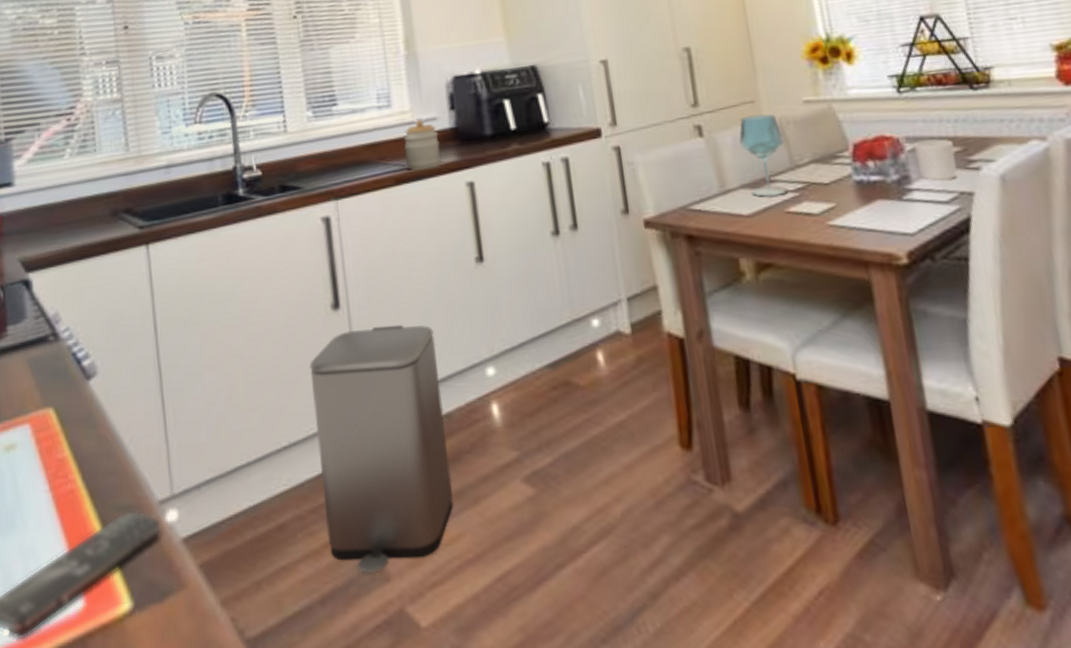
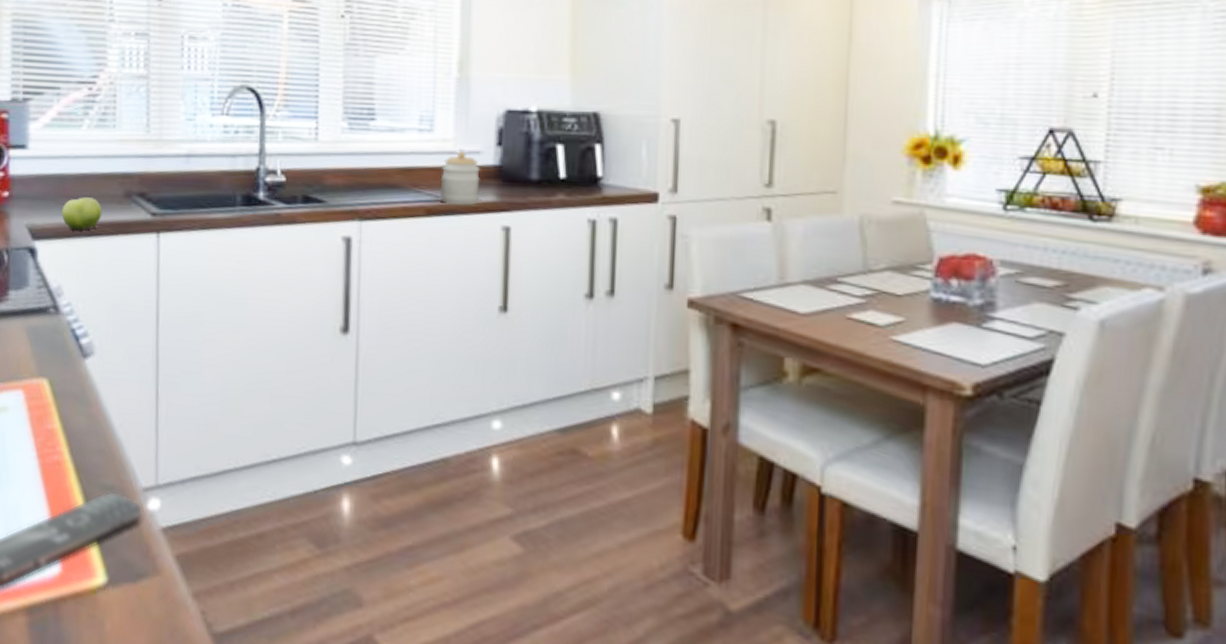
fruit: none [52,221,92,256] -> present [61,195,103,230]
pedal bin: present [309,324,454,573] -> none [306,357,444,597]
wine glass: present [739,114,787,197] -> none [811,207,862,300]
mug: present [913,139,957,181] -> none [1006,266,1054,315]

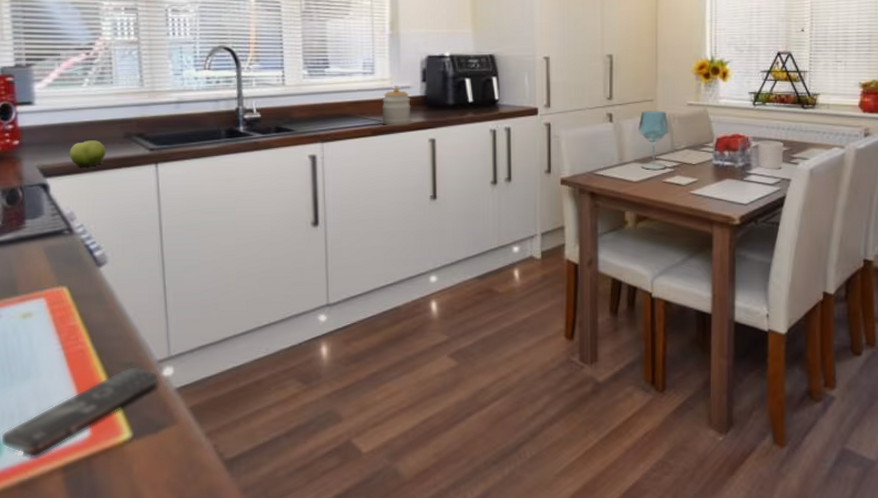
wine glass: none [811,207,862,300] -> present [638,110,670,171]
mug: none [1006,266,1054,315] -> present [757,140,784,169]

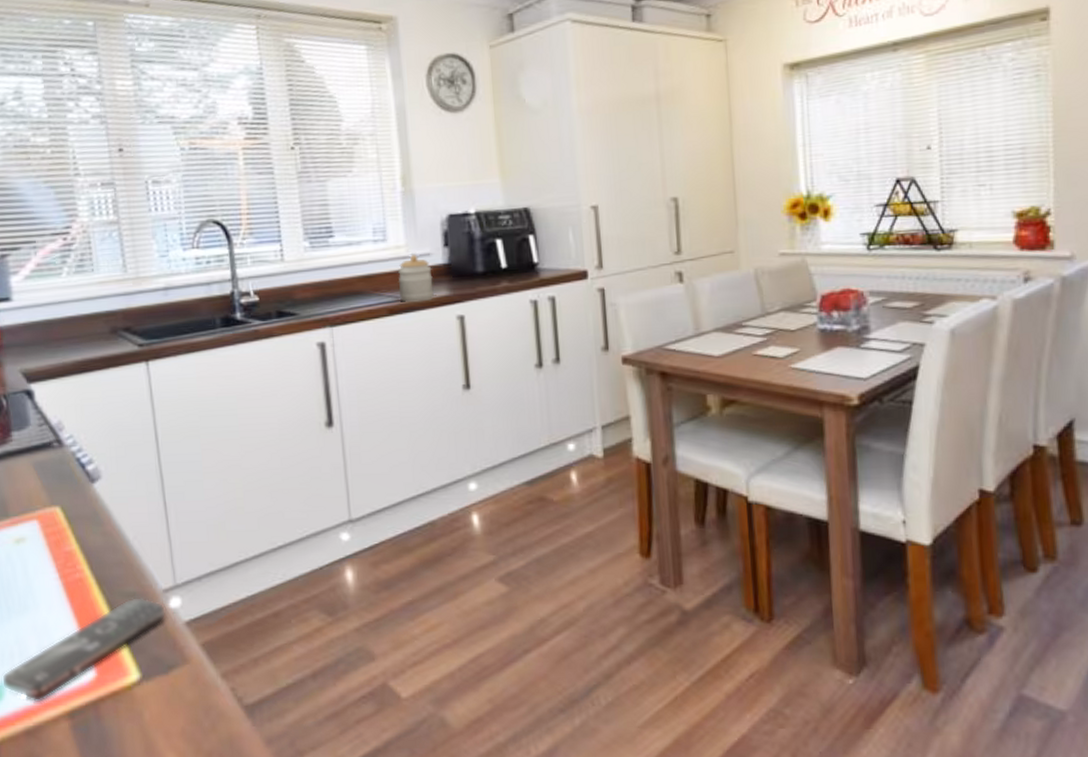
fruit: present [69,139,106,167] -> none [52,337,92,369]
wine glass: present [638,110,670,171] -> none [716,264,759,341]
mug: present [757,140,784,169] -> none [876,294,913,332]

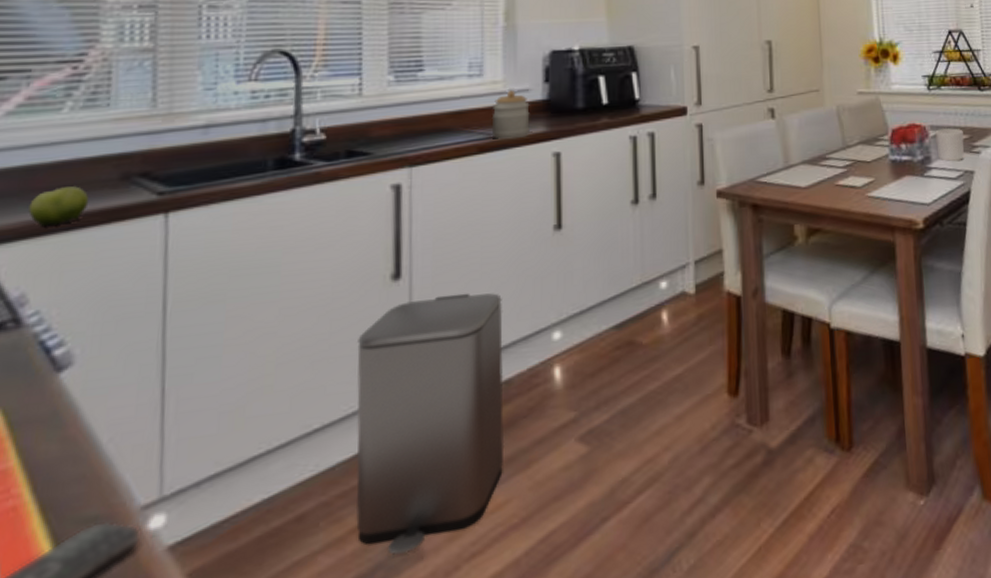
fruit: none [52,337,92,369] -> present [28,186,89,226]
pedal bin: none [304,442,434,653] -> present [356,293,505,555]
mug: none [876,294,913,332] -> present [935,128,965,161]

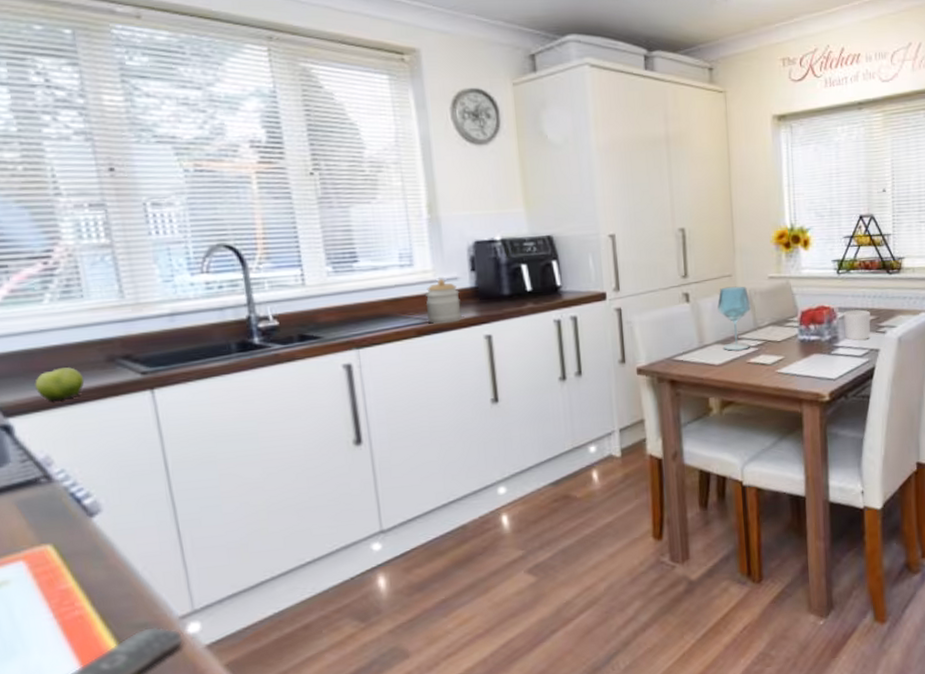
pedal bin: present [356,293,505,555] -> none [332,455,466,654]
wine glass: none [804,101,840,172] -> present [717,286,752,351]

